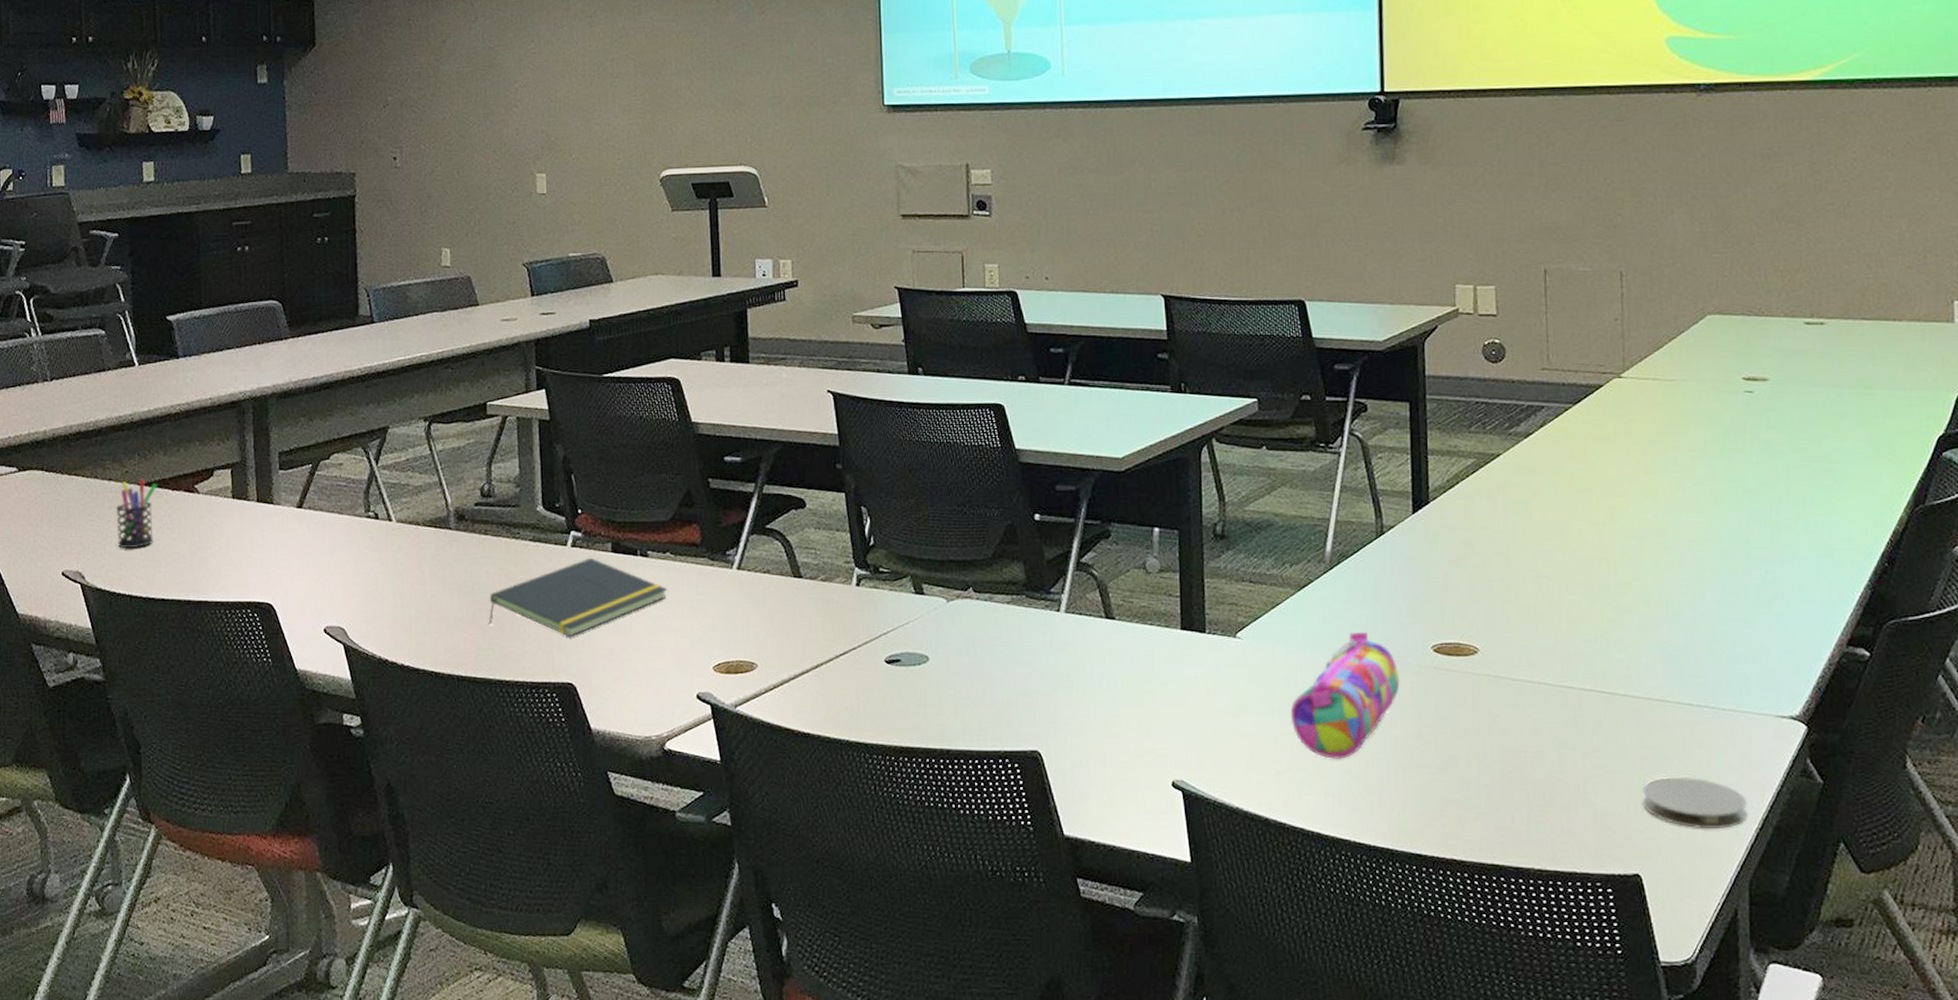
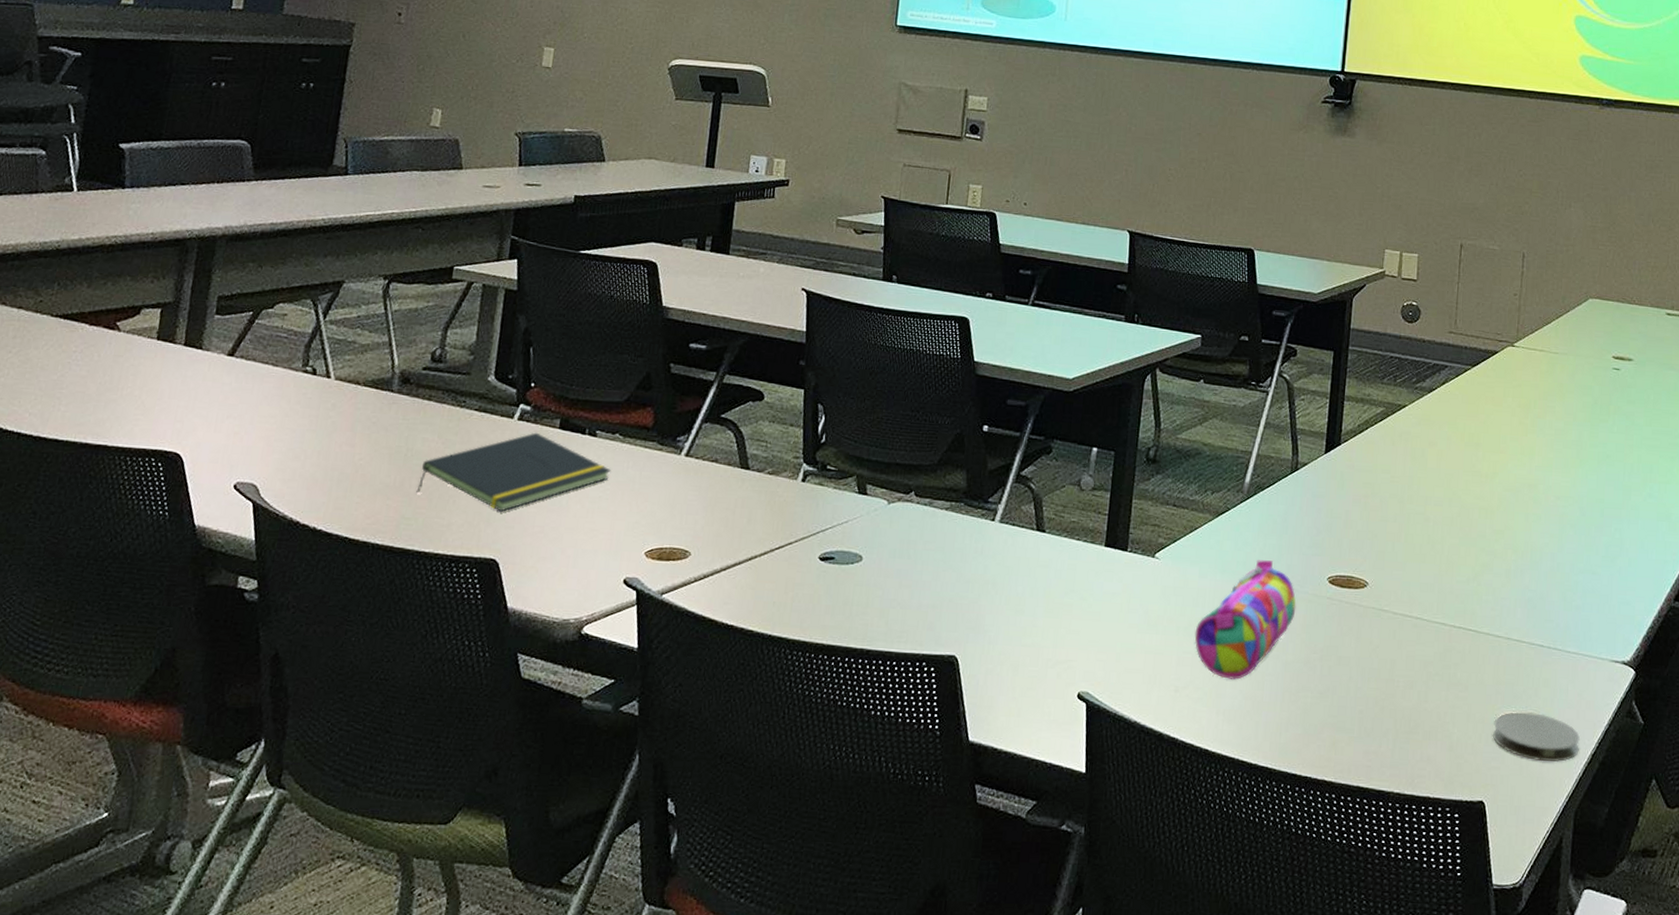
pen holder: present [116,479,158,549] -> none [14,310,75,384]

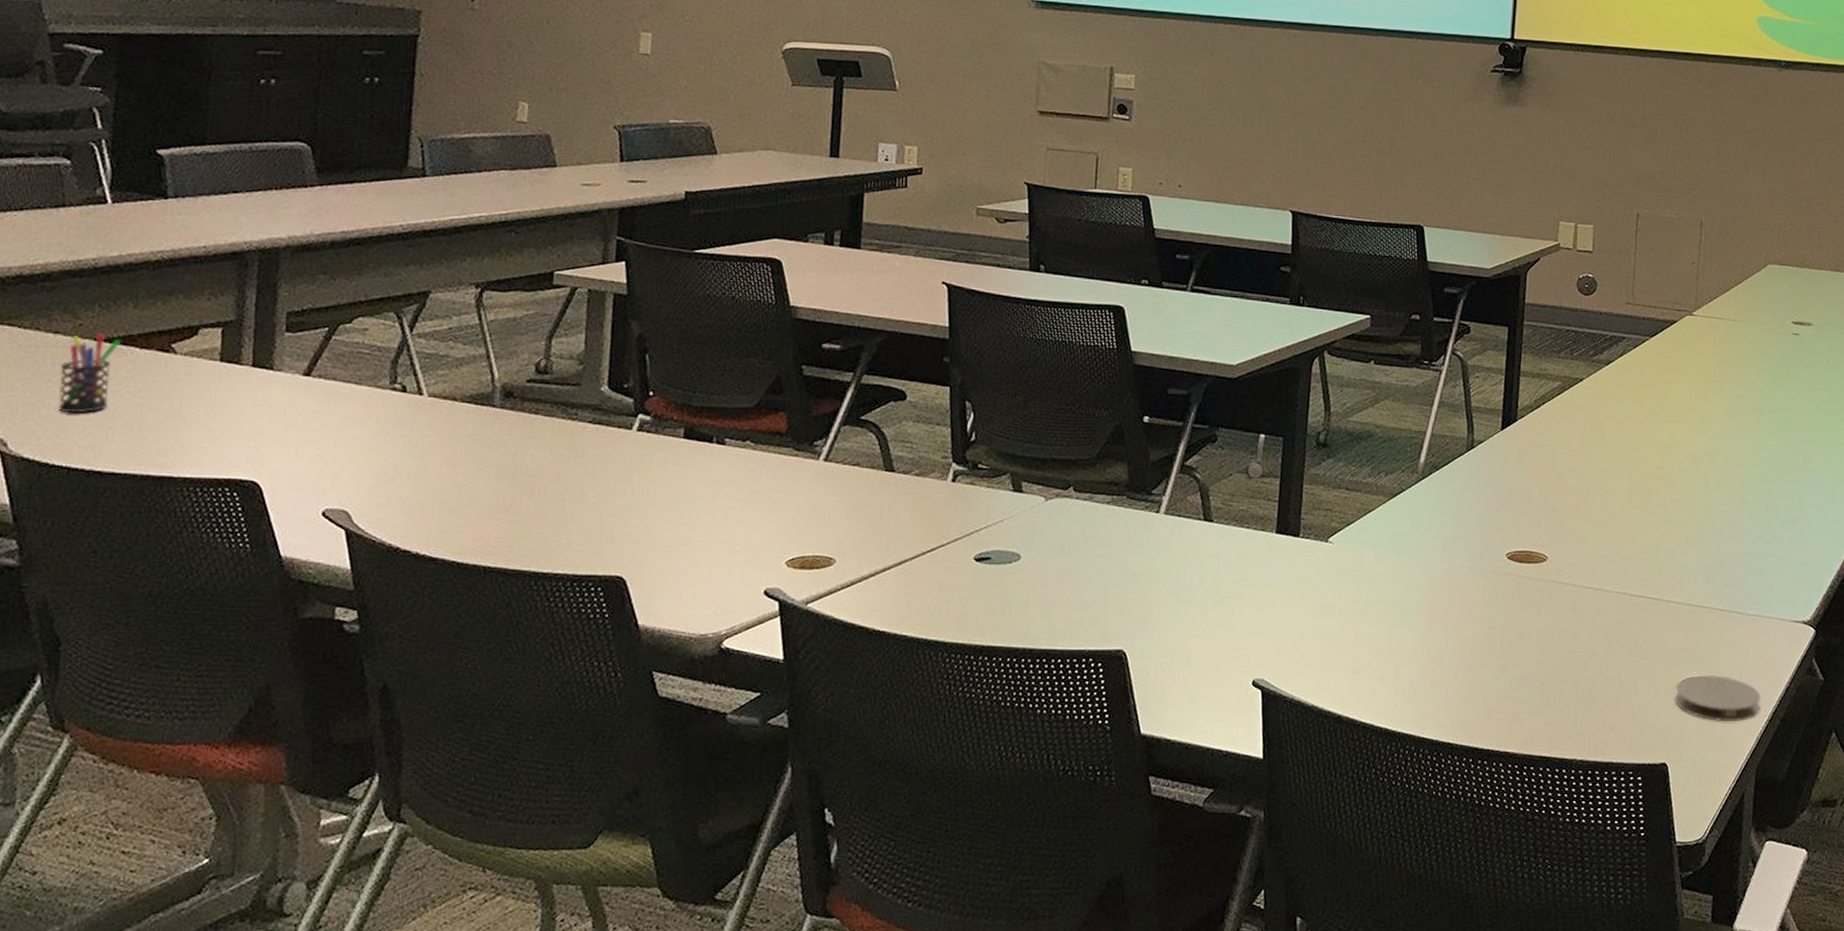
pen holder: none [14,310,75,384] -> present [58,334,122,414]
notepad: present [416,432,611,512] -> none [529,443,744,527]
pencil case: present [1194,560,1296,680] -> none [1371,539,1475,659]

